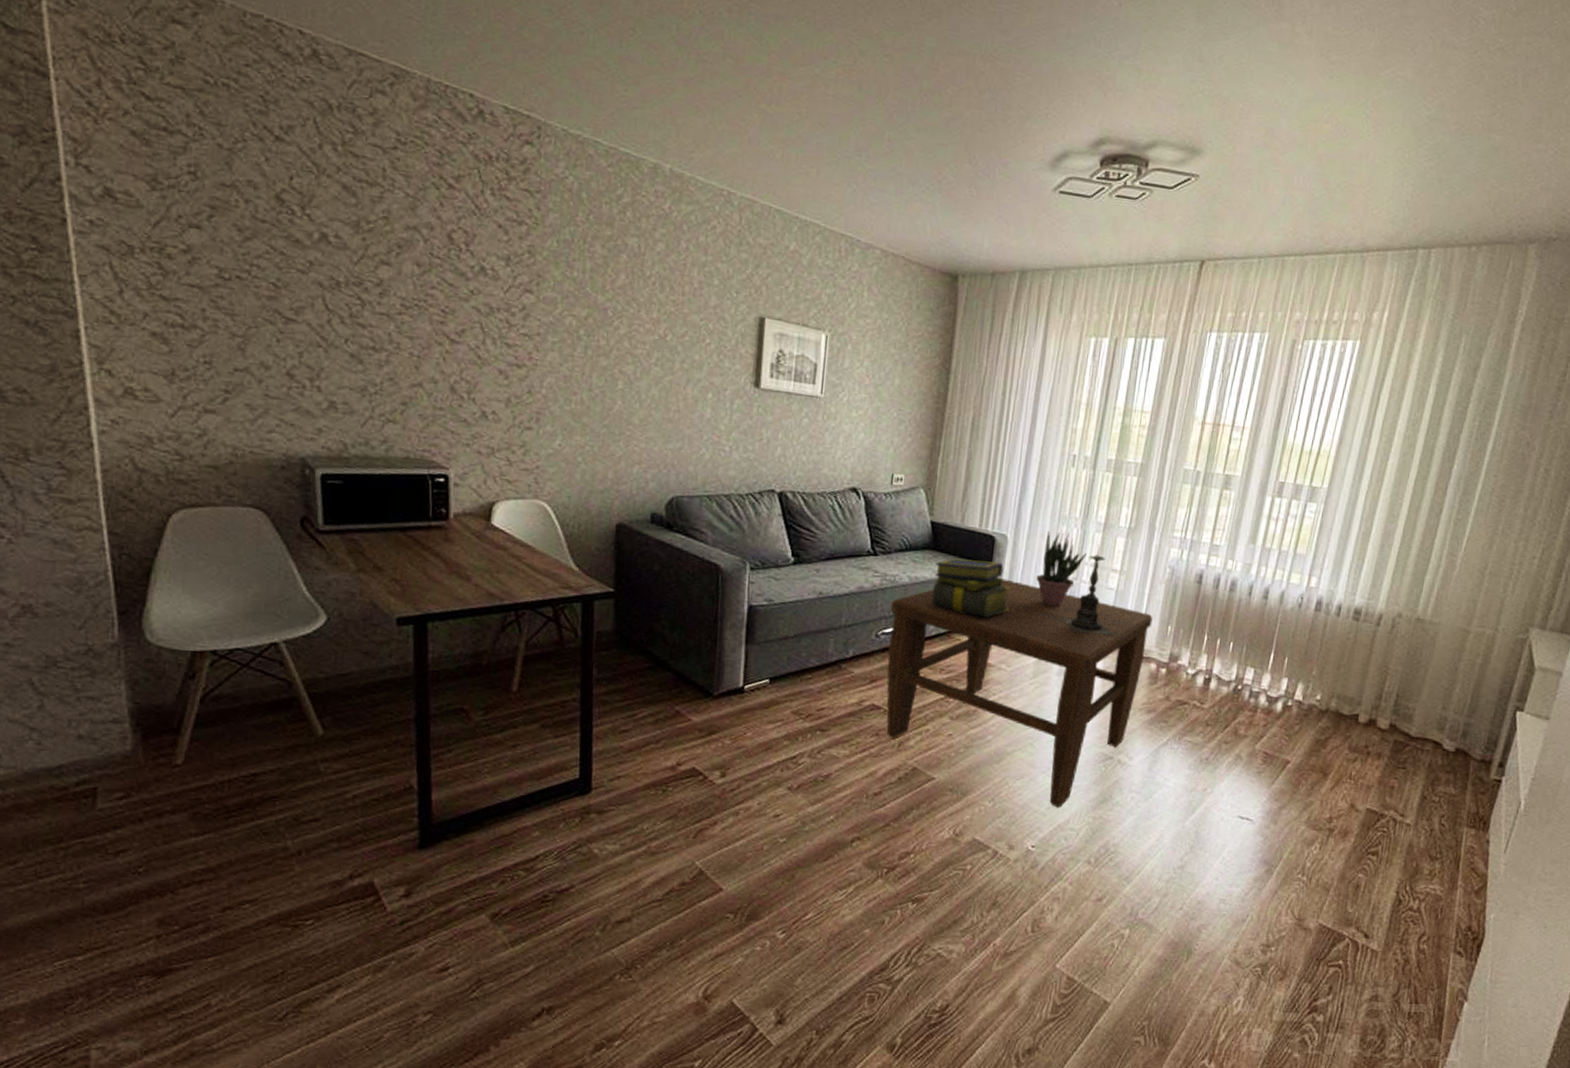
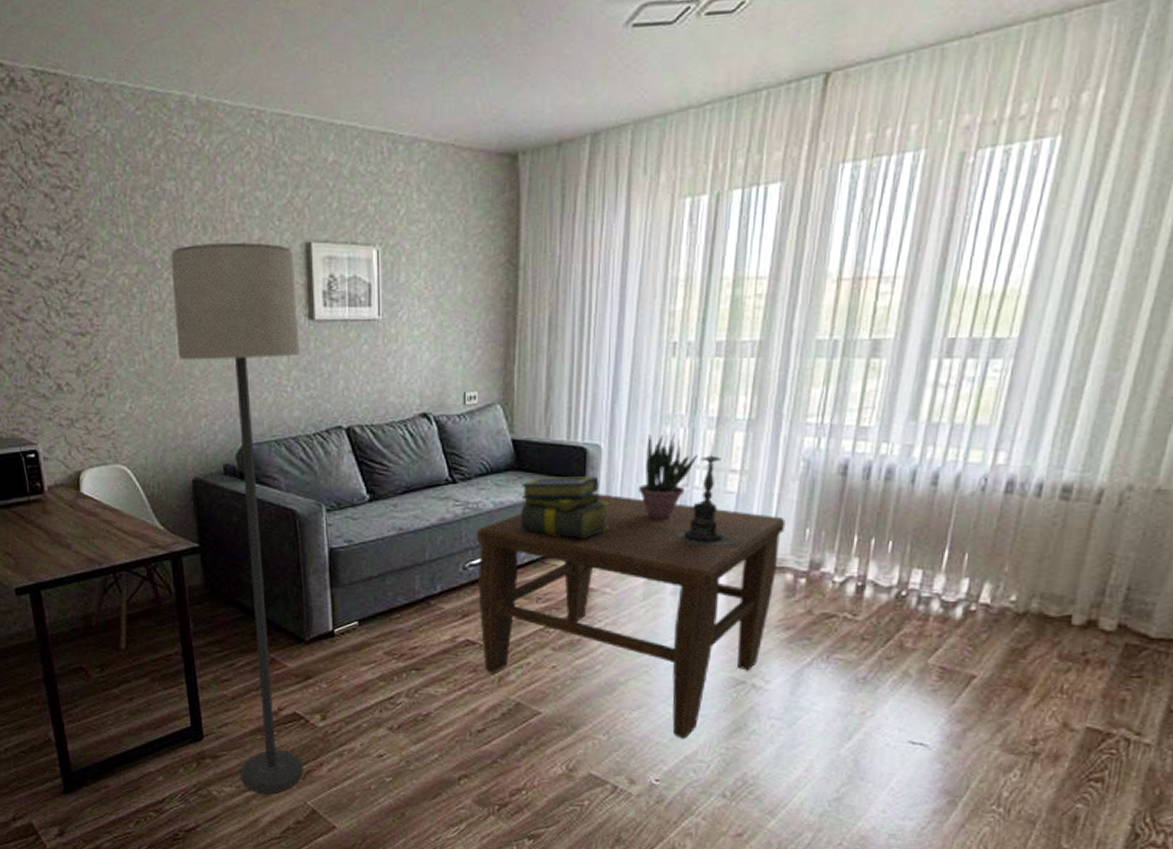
lamp: none [618,299,746,853] -> present [170,242,303,794]

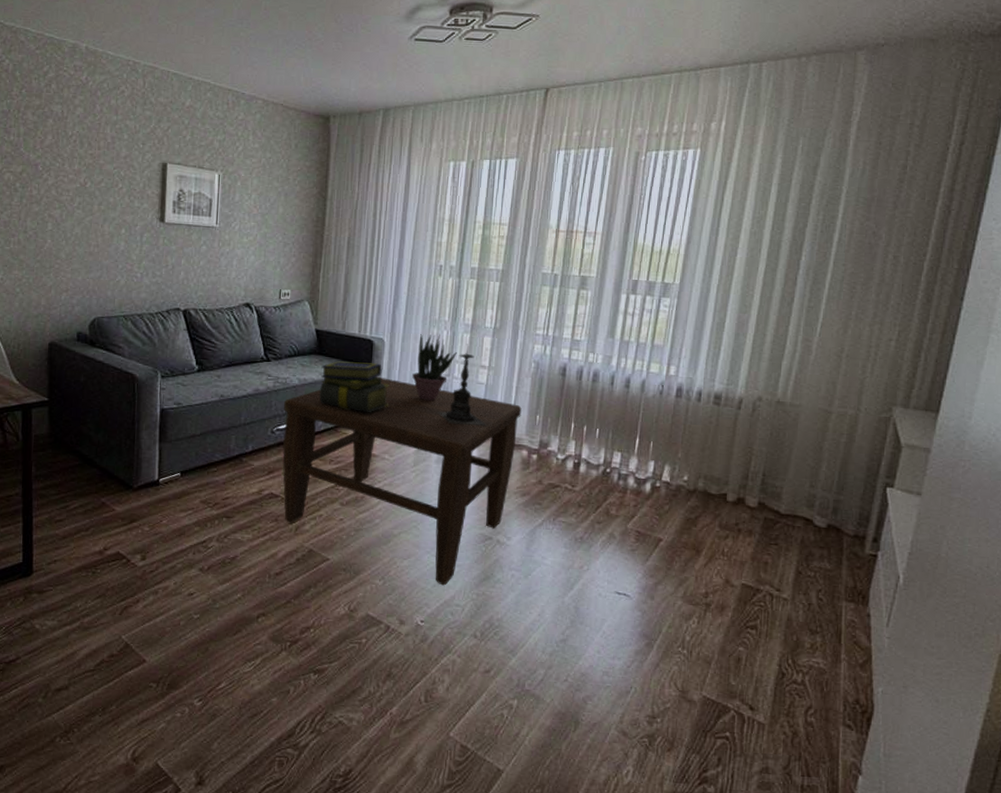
lamp: present [170,242,303,794] -> none [48,155,152,628]

